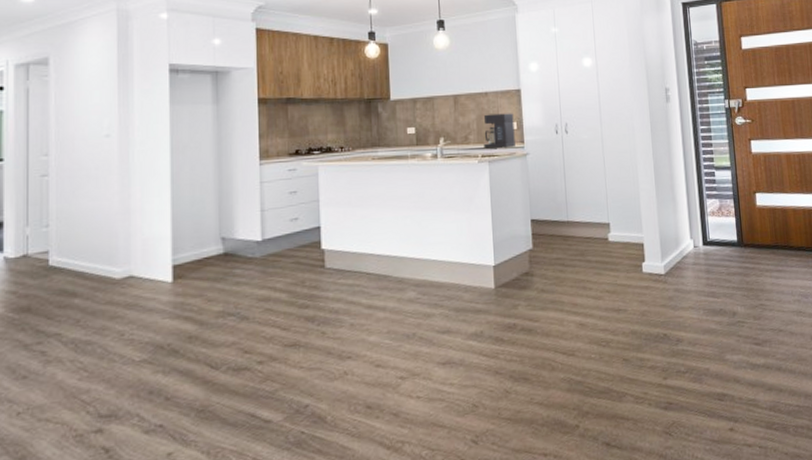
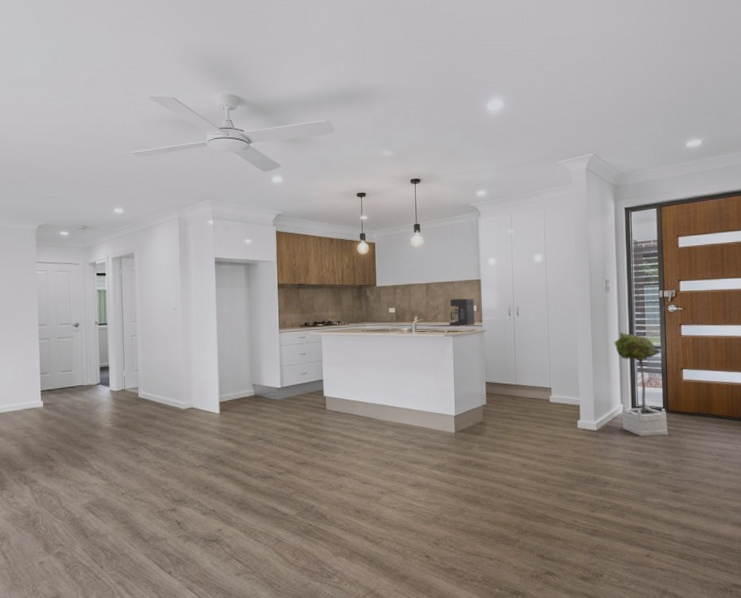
potted tree: none [678,150,745,278] -> present [614,331,668,436]

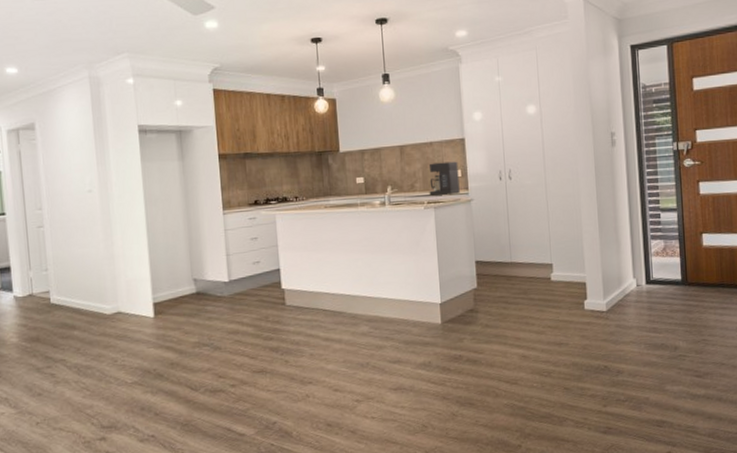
potted tree: present [614,331,668,436] -> none [623,193,688,315]

